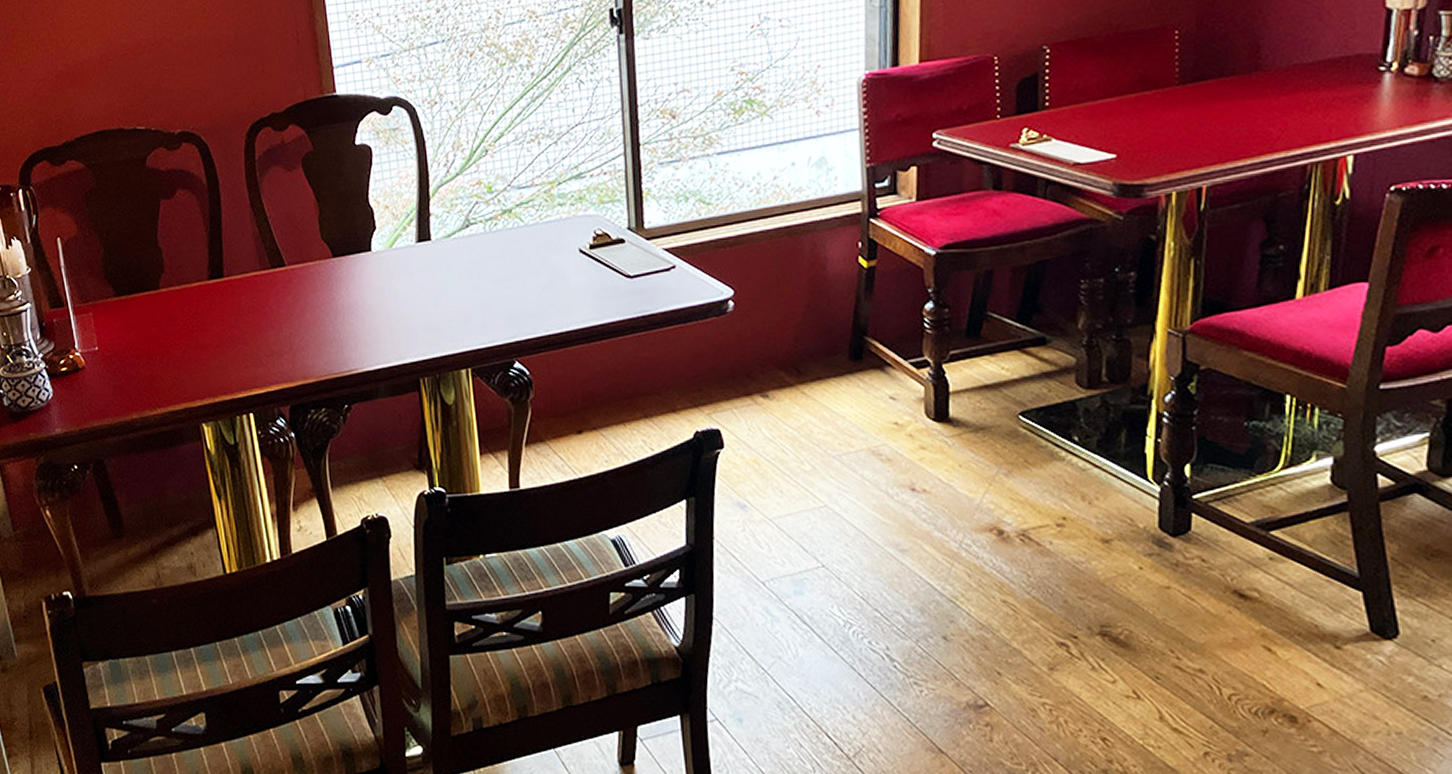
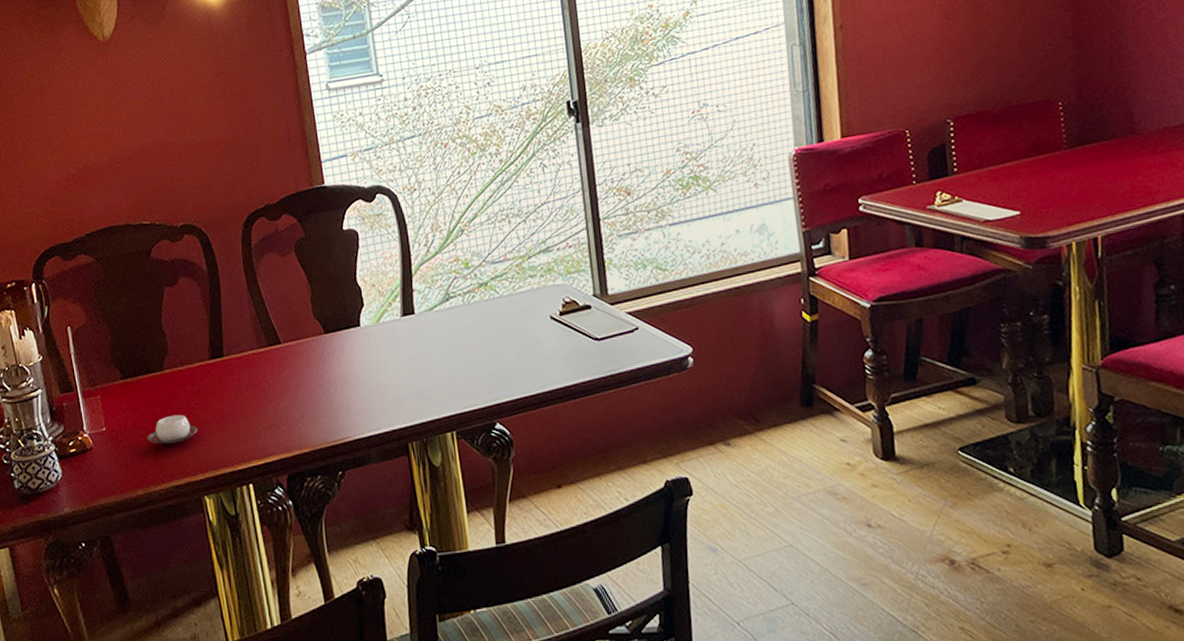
cup: none [142,336,196,367] -> present [147,414,198,444]

